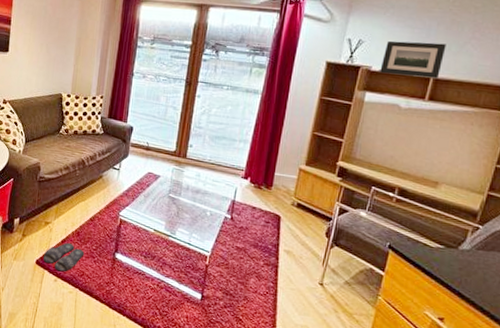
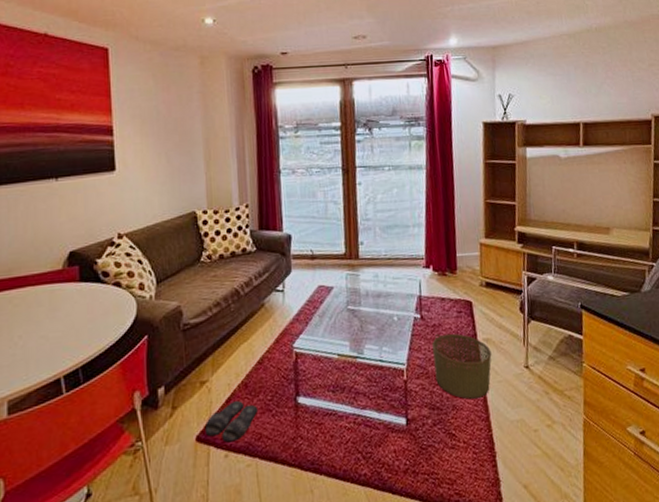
basket: none [234,235,290,298] -> present [432,333,492,400]
picture frame: present [380,41,446,78] -> none [534,87,587,126]

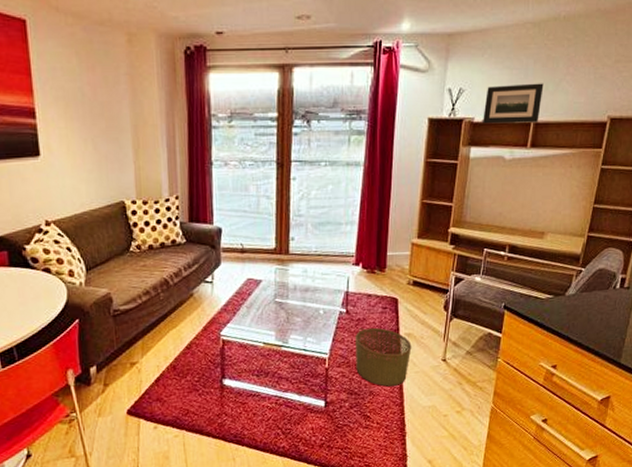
slippers: present [205,400,257,443] -> none [136,380,185,417]
picture frame: none [534,87,587,126] -> present [483,83,544,124]

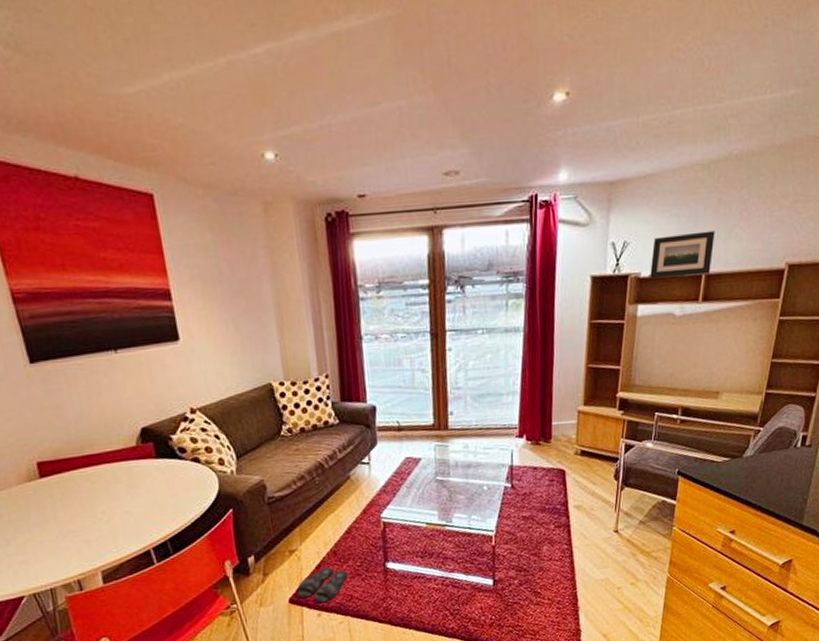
slippers: none [136,380,185,417] -> present [297,566,347,604]
basket: present [355,327,412,387] -> none [522,501,582,562]

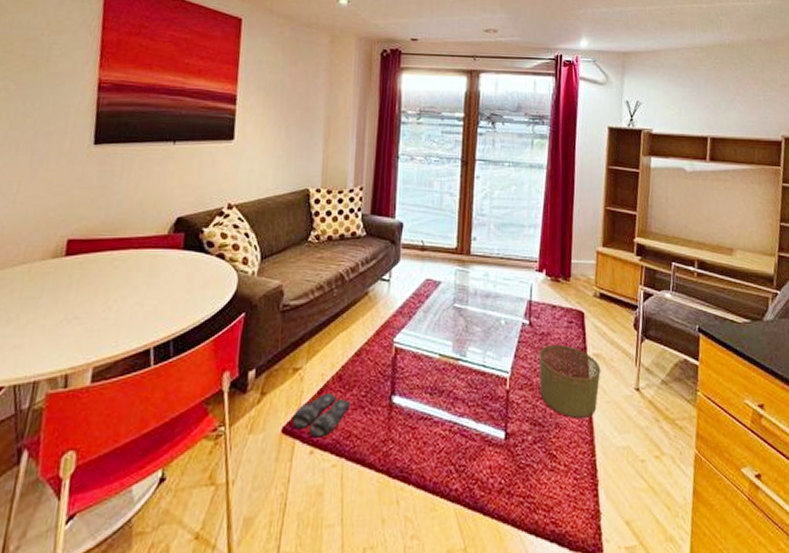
basket: none [522,501,582,562] -> present [539,343,601,418]
picture frame: present [650,230,715,279] -> none [661,100,717,137]

